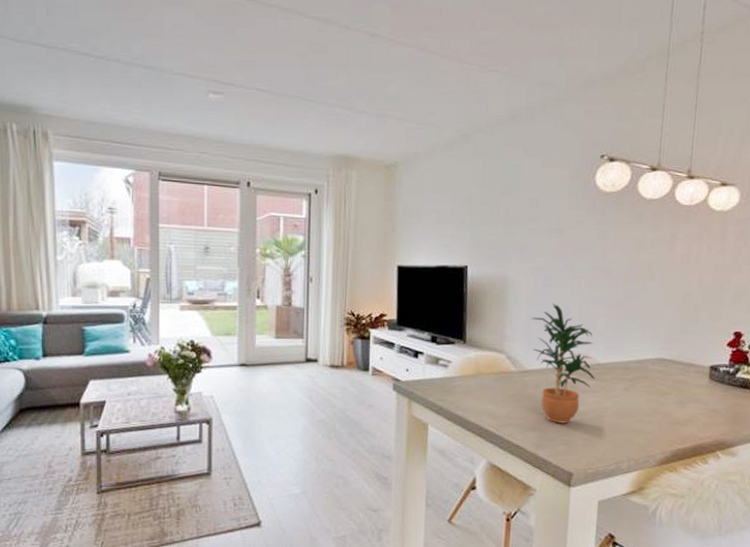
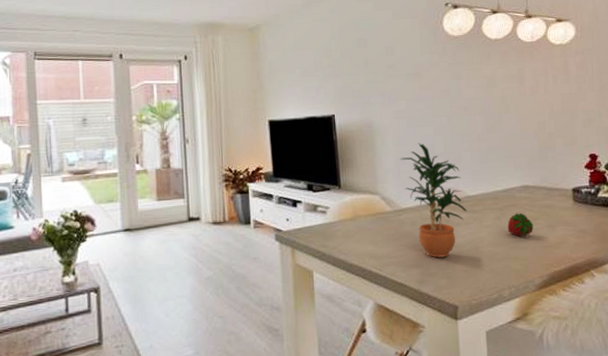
fruit: none [635,386,663,410] -> present [507,213,534,237]

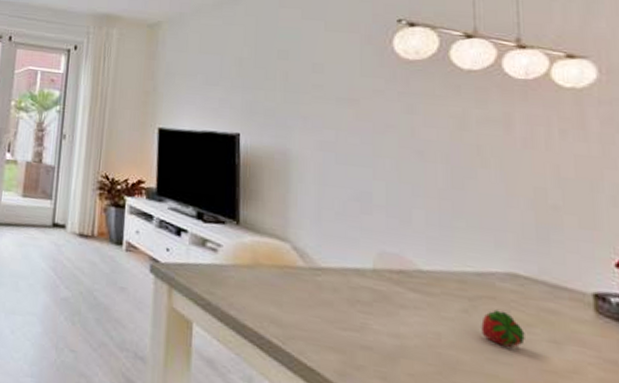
potted plant: present [400,143,467,258] -> none [322,186,416,349]

